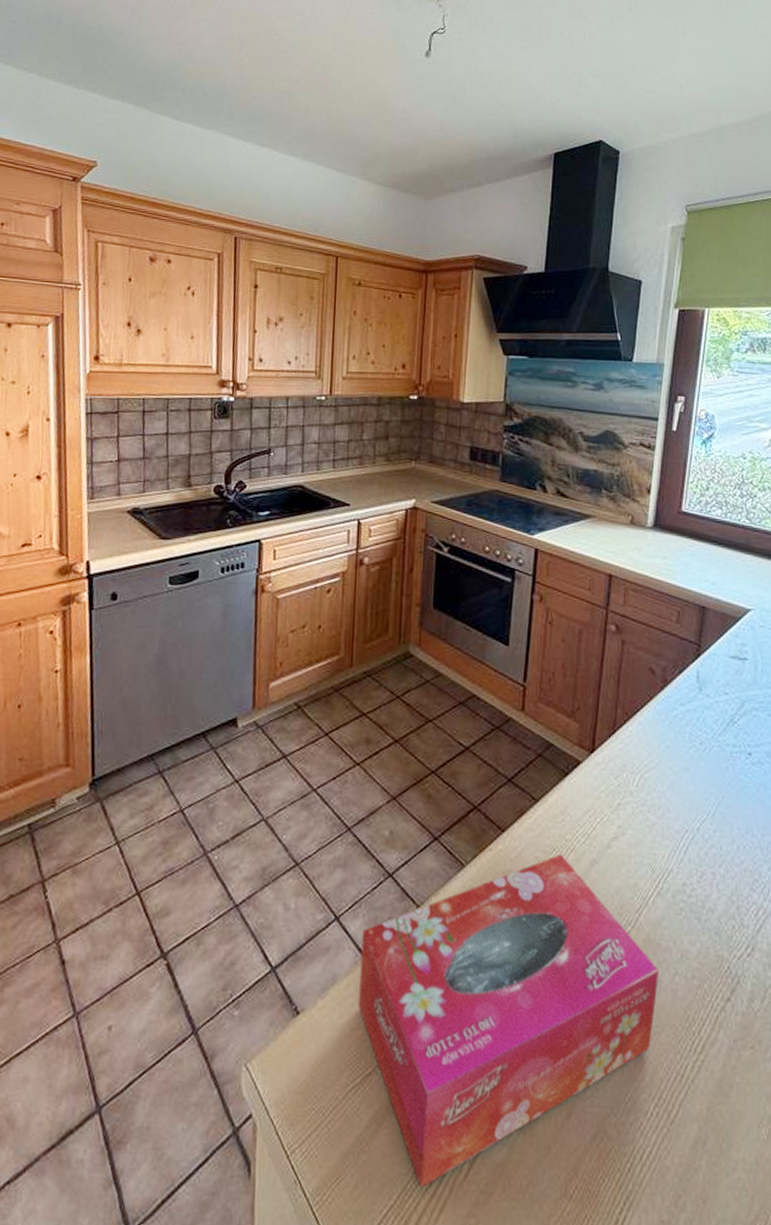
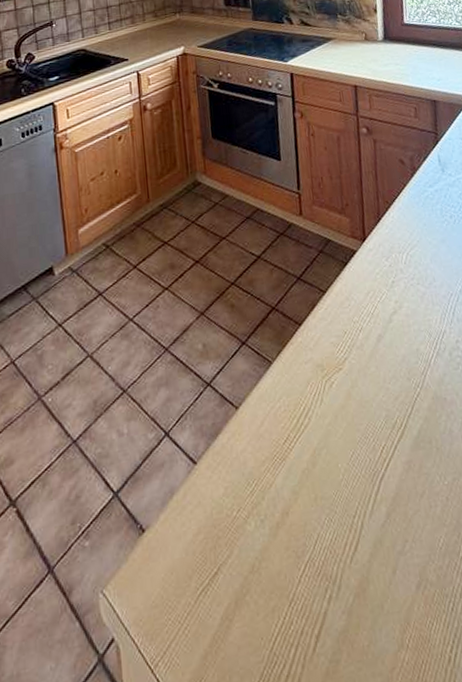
tissue box: present [359,853,659,1189] -> none [191,335,453,672]

